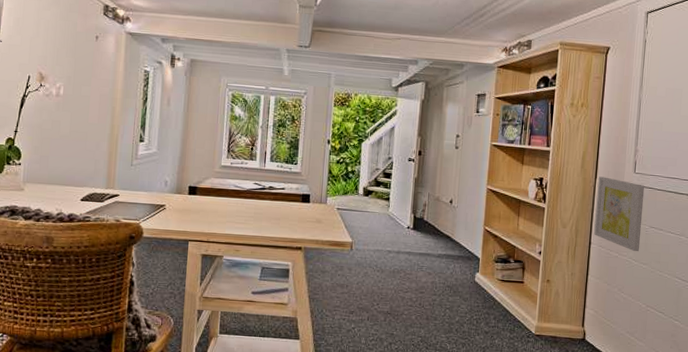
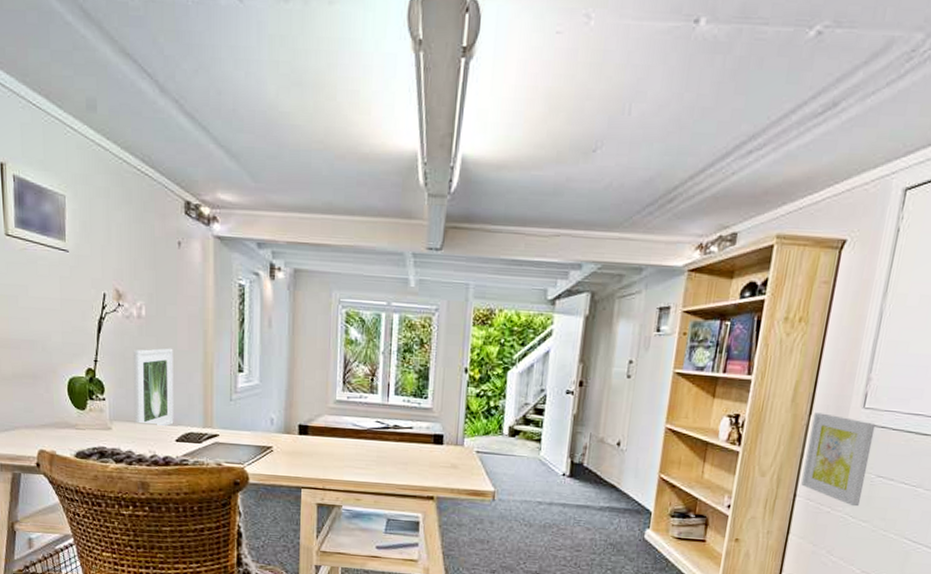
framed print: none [45,121,85,189] -> present [133,348,174,428]

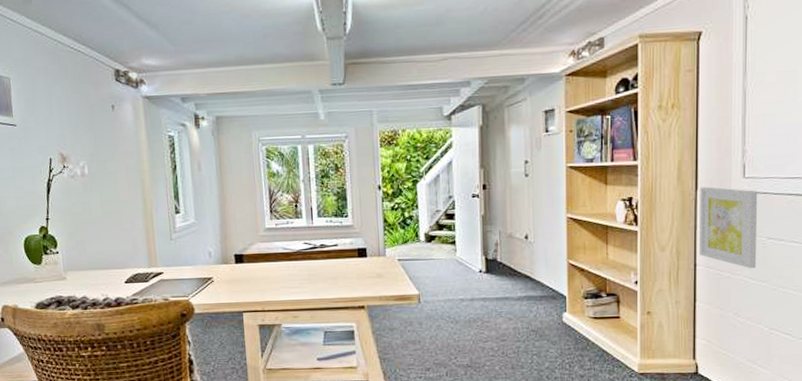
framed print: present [133,348,174,428] -> none [80,199,122,272]

